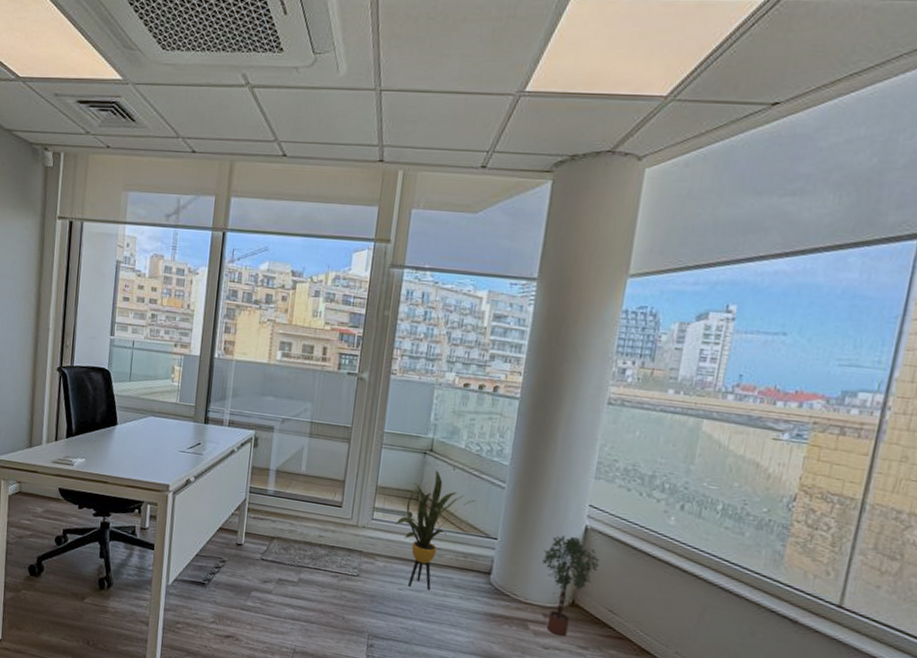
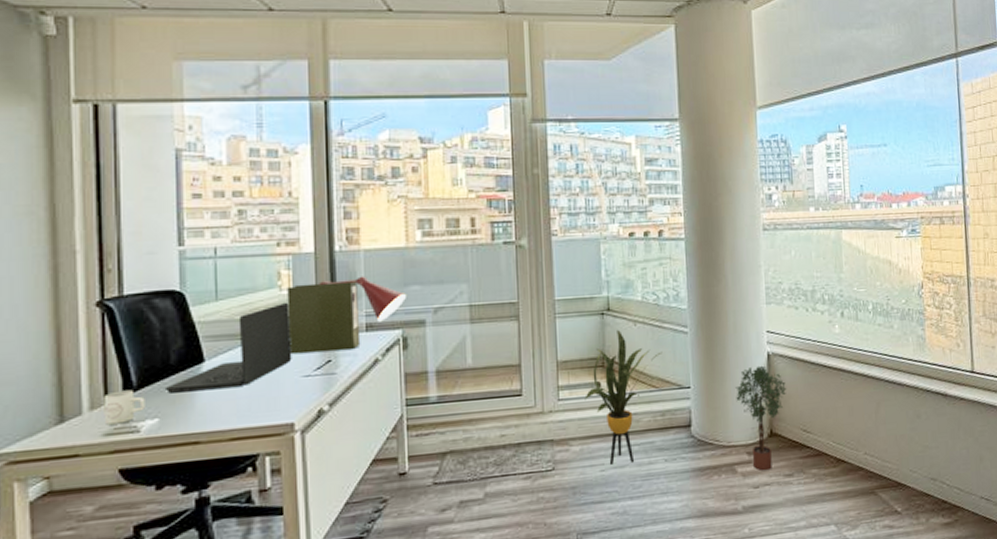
mug: none [54,433,79,457] -> present [103,389,145,425]
laptop: none [90,391,177,449] -> present [164,302,292,393]
binder: none [173,379,228,438] -> present [287,281,361,355]
desk lamp: none [200,380,263,421] -> present [319,276,407,322]

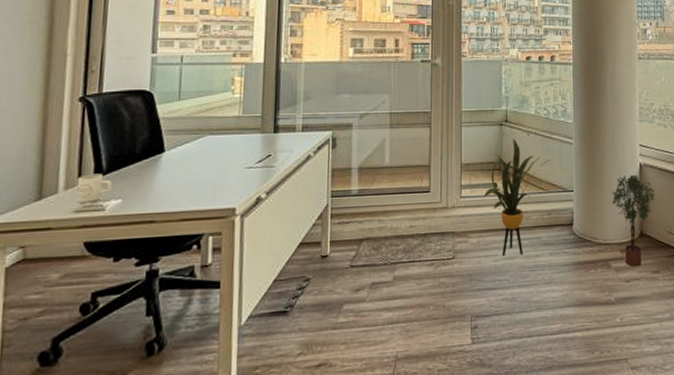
laptop: present [164,302,292,393] -> none [129,103,239,178]
binder: present [287,281,361,355] -> none [237,88,298,149]
desk lamp: present [319,276,407,322] -> none [265,84,339,124]

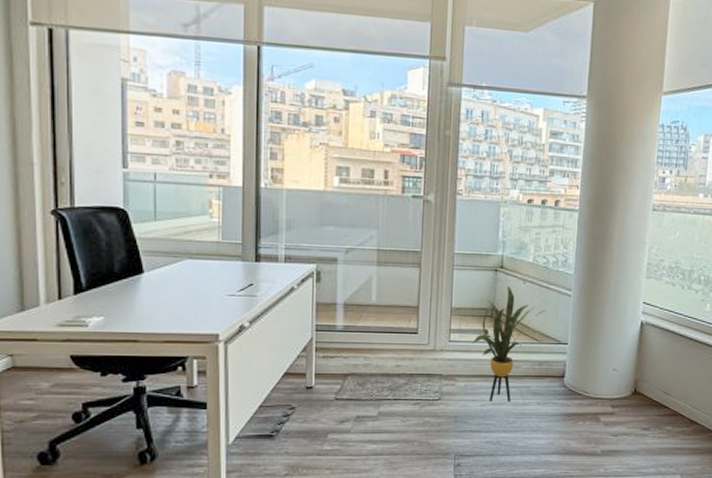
mug: present [76,173,112,203] -> none [57,289,92,318]
potted tree: present [612,174,656,267] -> none [607,332,655,423]

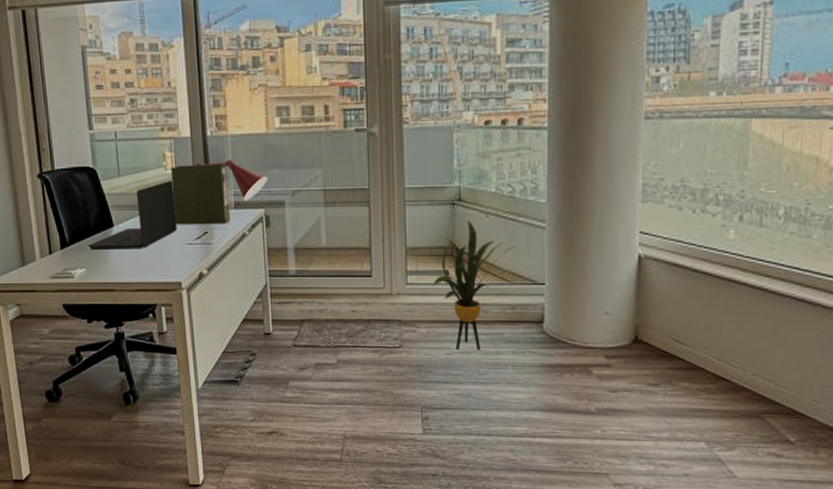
laptop: none [109,228,219,298] -> present [87,180,178,250]
binder: none [216,214,280,277] -> present [171,163,231,225]
desk lamp: none [245,212,323,256] -> present [195,159,269,201]

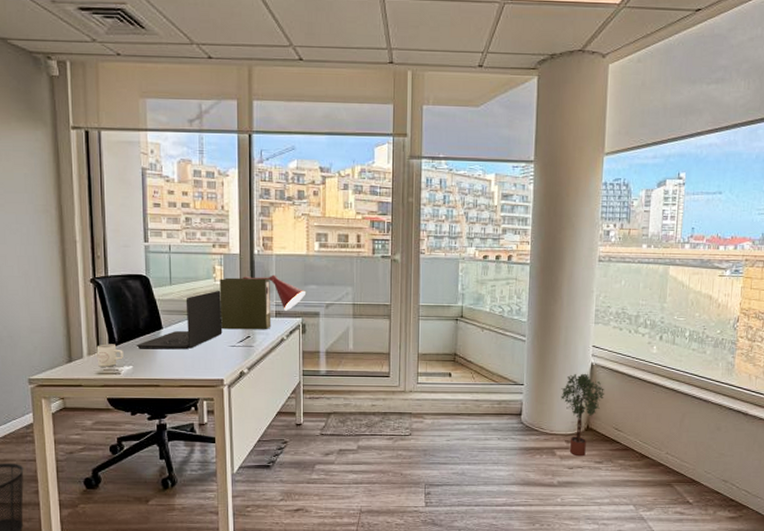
mug: none [48,244,76,270] -> present [96,344,123,367]
house plant: present [432,220,516,351] -> none [438,333,503,438]
potted tree: none [597,268,660,377] -> present [561,373,605,457]

